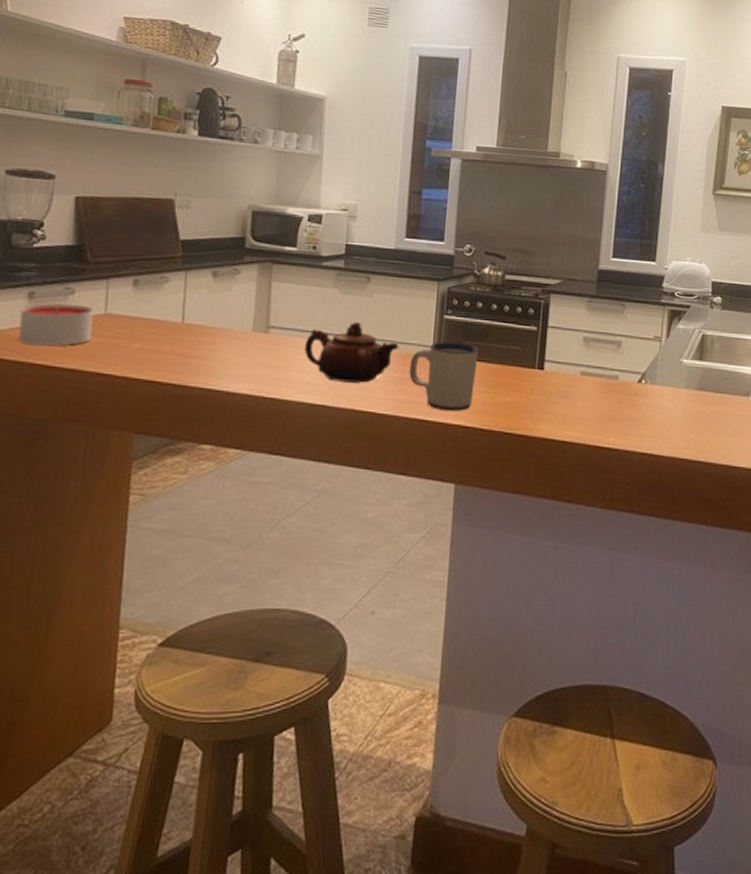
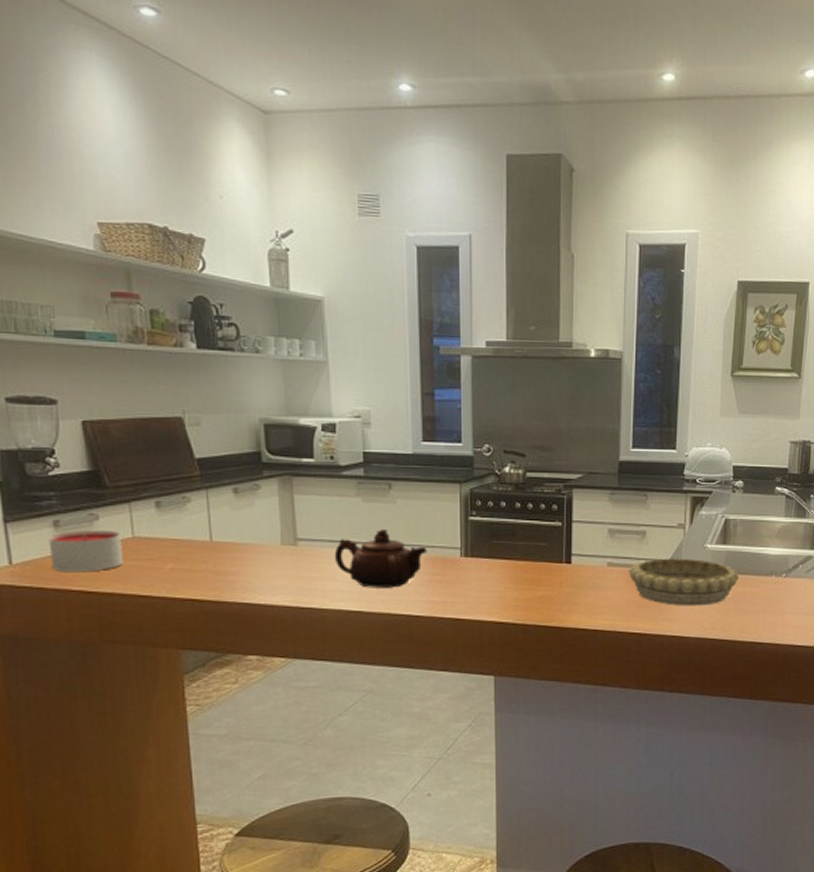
mug: present [409,341,479,411] -> none [440,543,506,608]
decorative bowl: none [602,370,715,423] -> present [629,558,740,606]

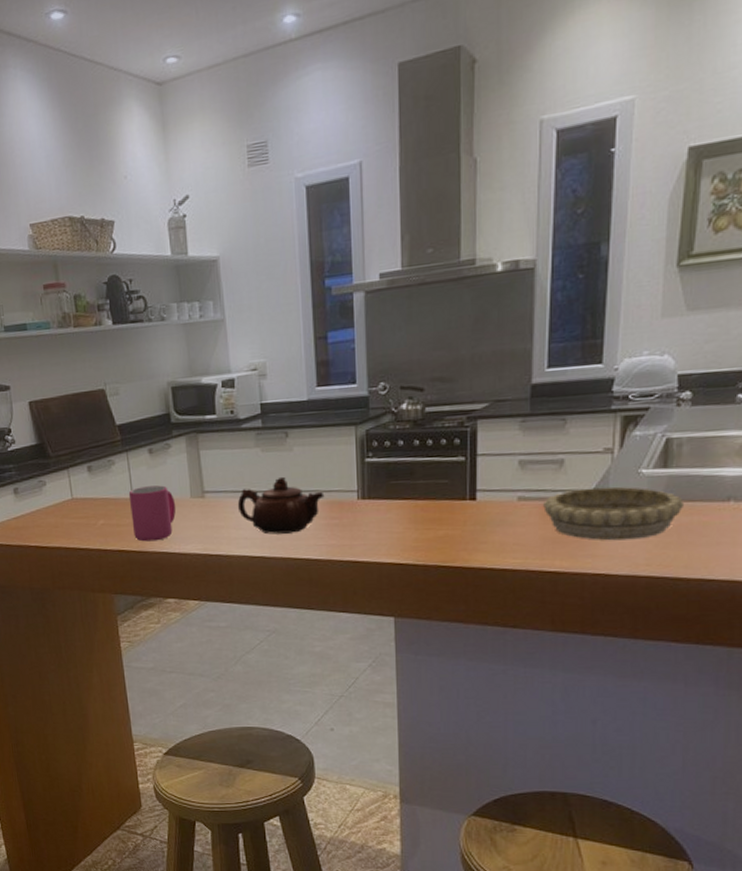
candle: present [48,530,124,573] -> none [11,494,67,532]
mug: none [206,529,264,591] -> present [128,485,177,542]

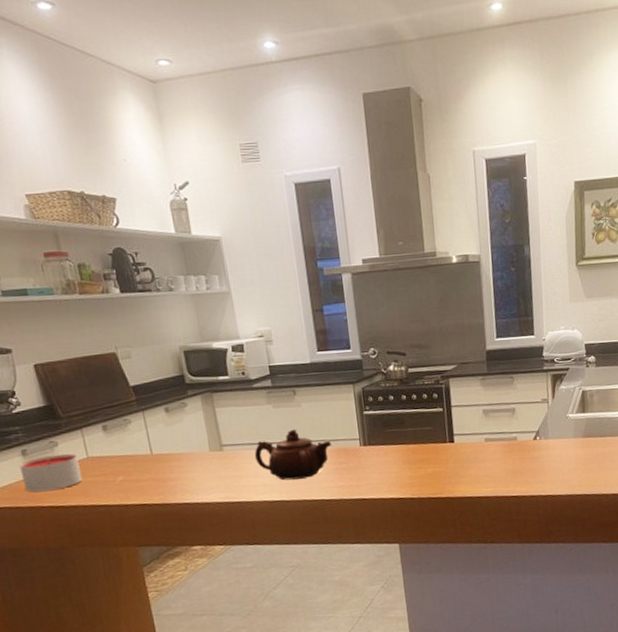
candle: none [11,494,67,532] -> present [19,454,83,493]
mug: present [128,485,177,542] -> none [147,441,197,495]
decorative bowl: present [543,486,685,541] -> none [504,427,600,470]

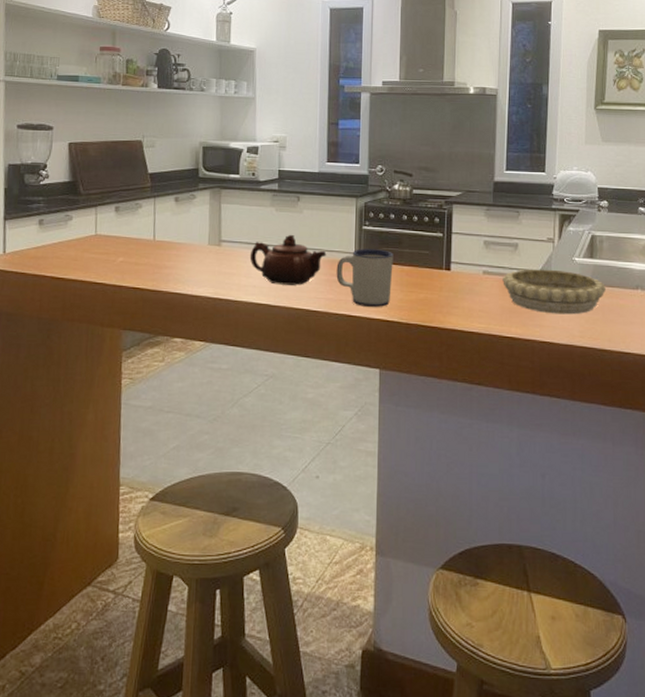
candle: present [19,454,83,493] -> none [33,228,87,262]
mug: none [343,431,401,489] -> present [336,249,393,307]
decorative bowl: none [504,427,600,470] -> present [503,269,607,315]

